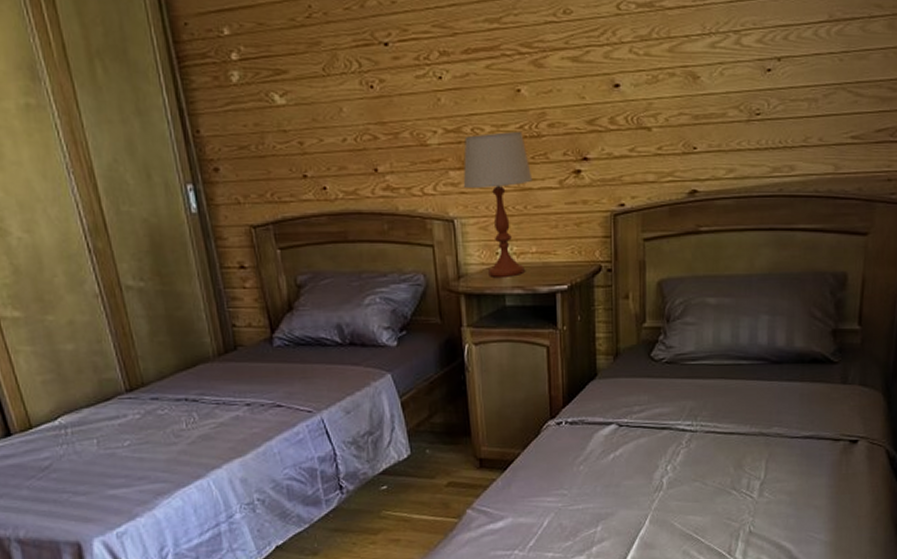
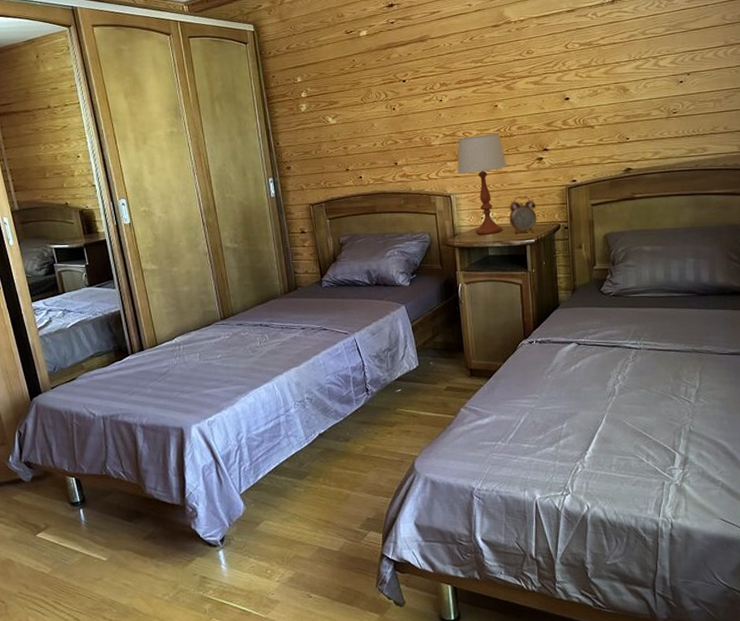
alarm clock: none [533,224,571,277] -> present [508,196,537,234]

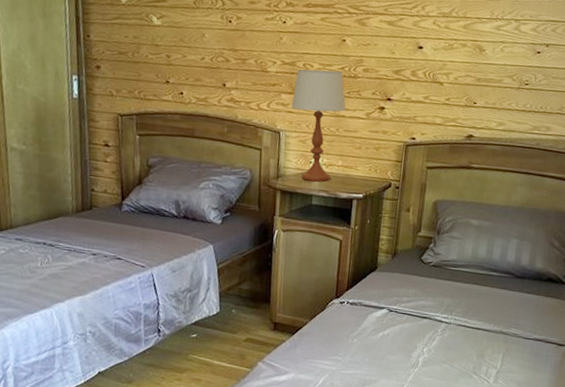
alarm clock: present [508,196,537,234] -> none [338,145,370,186]

